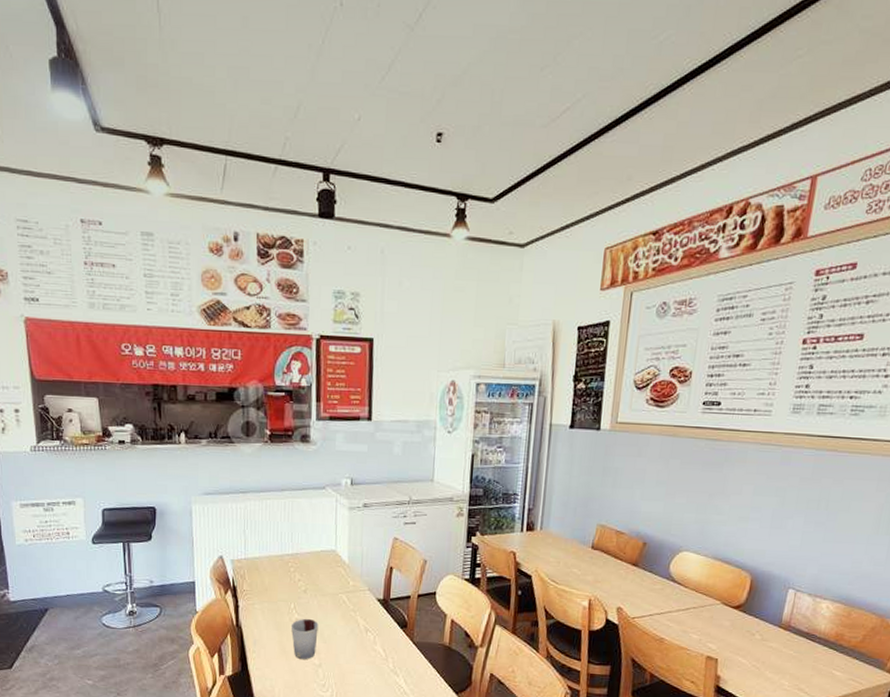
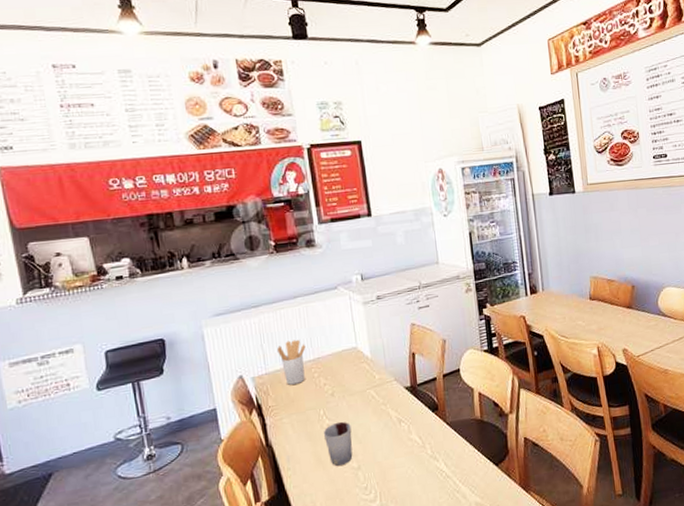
utensil holder: none [258,531,286,574] -> present [276,339,306,385]

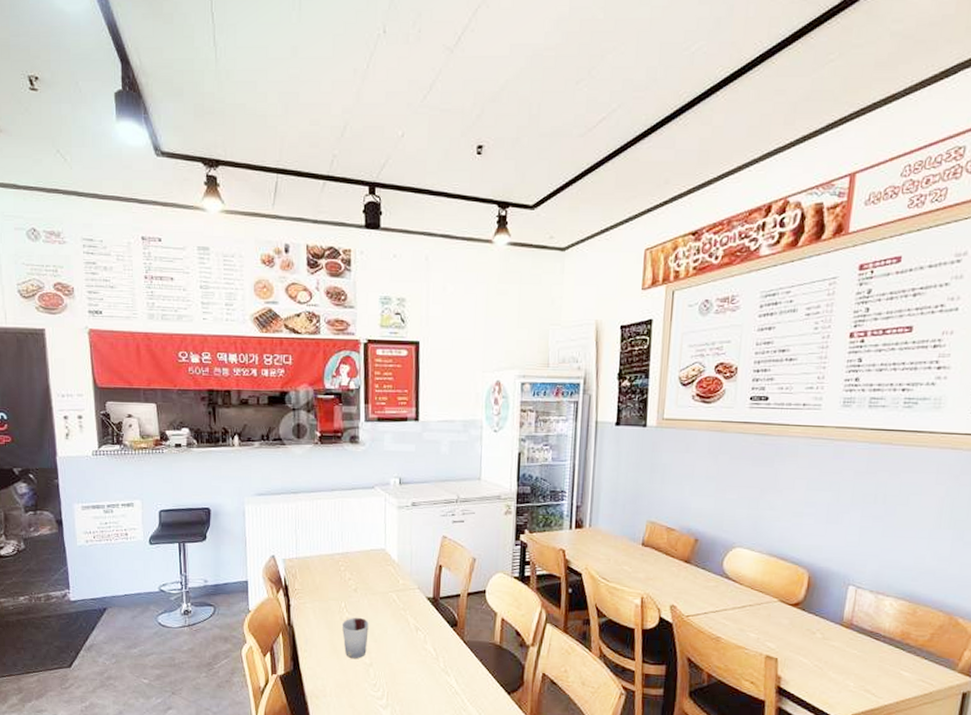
utensil holder: present [276,339,306,385] -> none [309,531,336,573]

